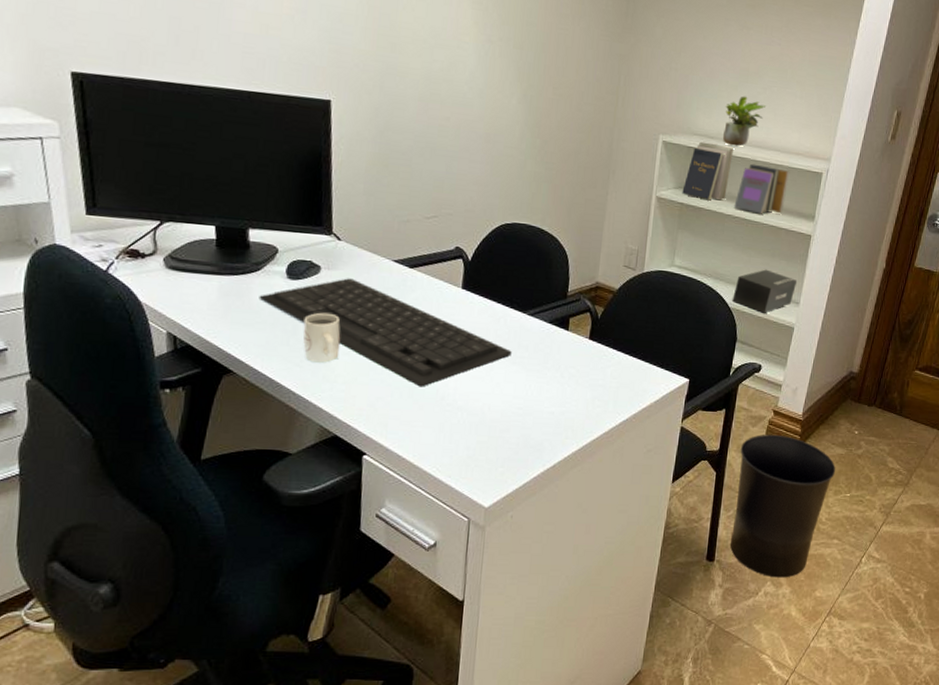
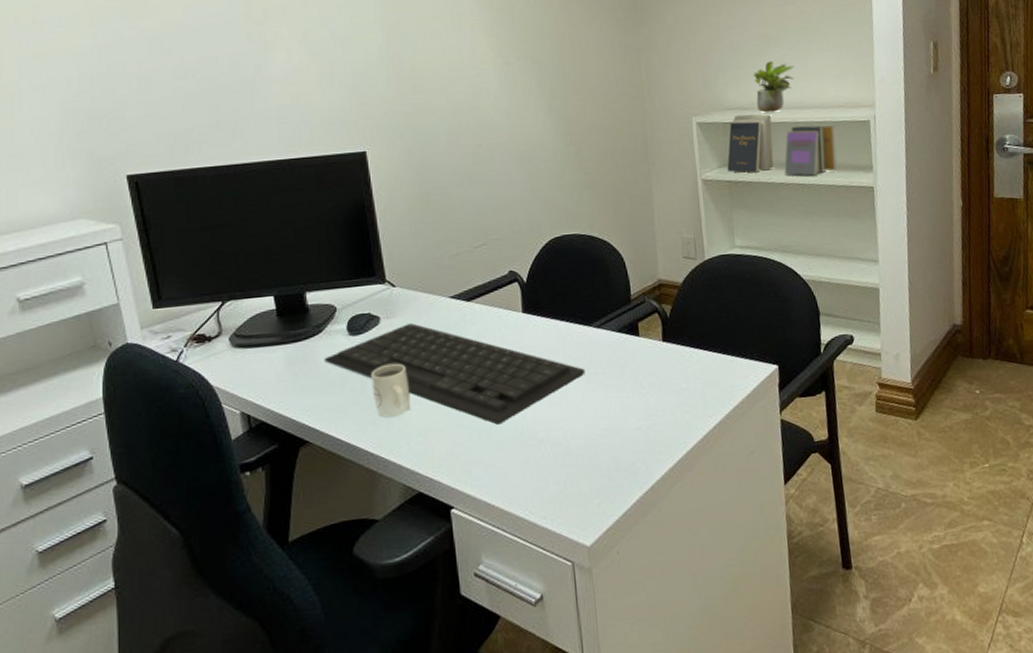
waste bin: present [730,434,836,578] -> none [851,409,966,578]
box: present [732,269,798,313] -> none [805,231,871,279]

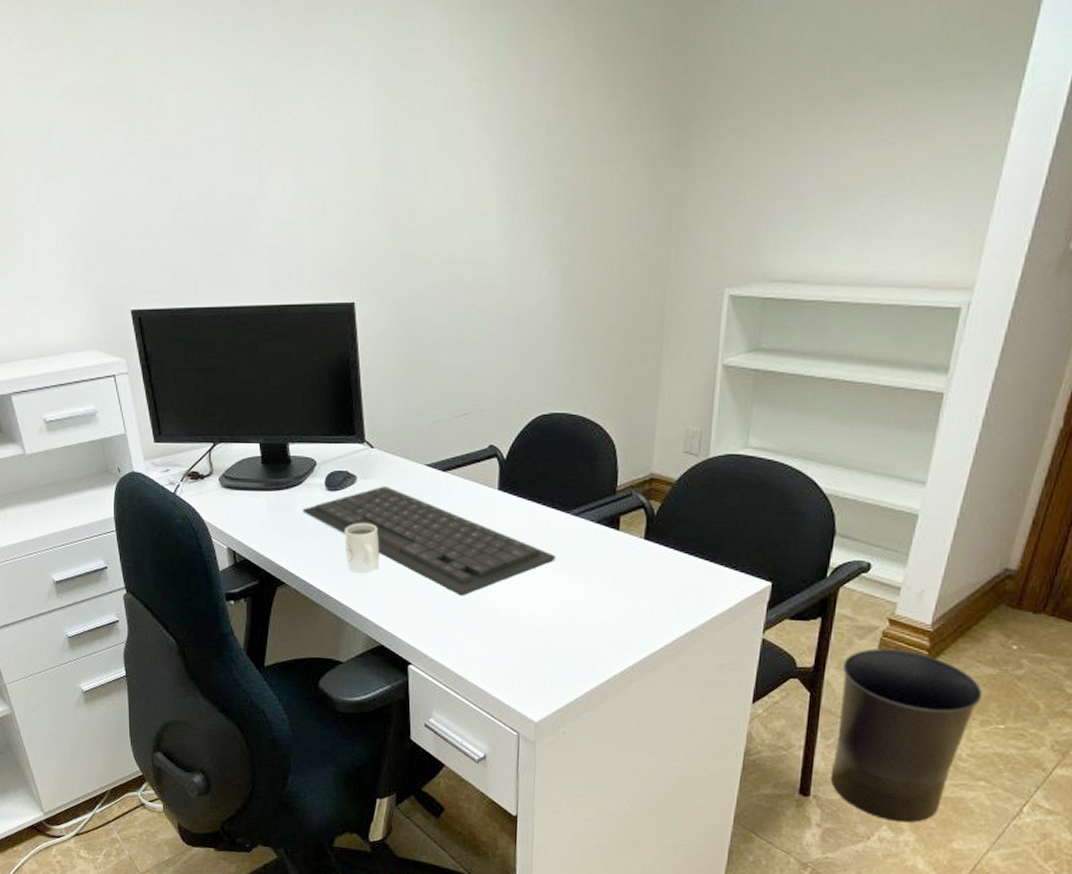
books: present [727,114,774,173] -> none [757,289,827,362]
potted plant: present [752,61,795,113] -> none [810,221,875,289]
books: present [784,125,837,176] -> none [829,308,911,372]
waste bin: none [851,409,966,578] -> present [831,648,983,823]

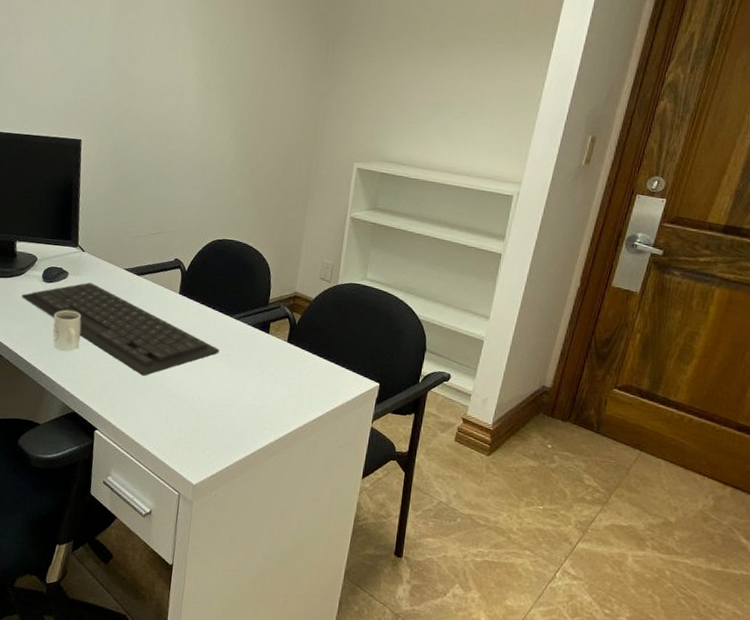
waste bin: present [831,648,983,823] -> none [418,440,528,582]

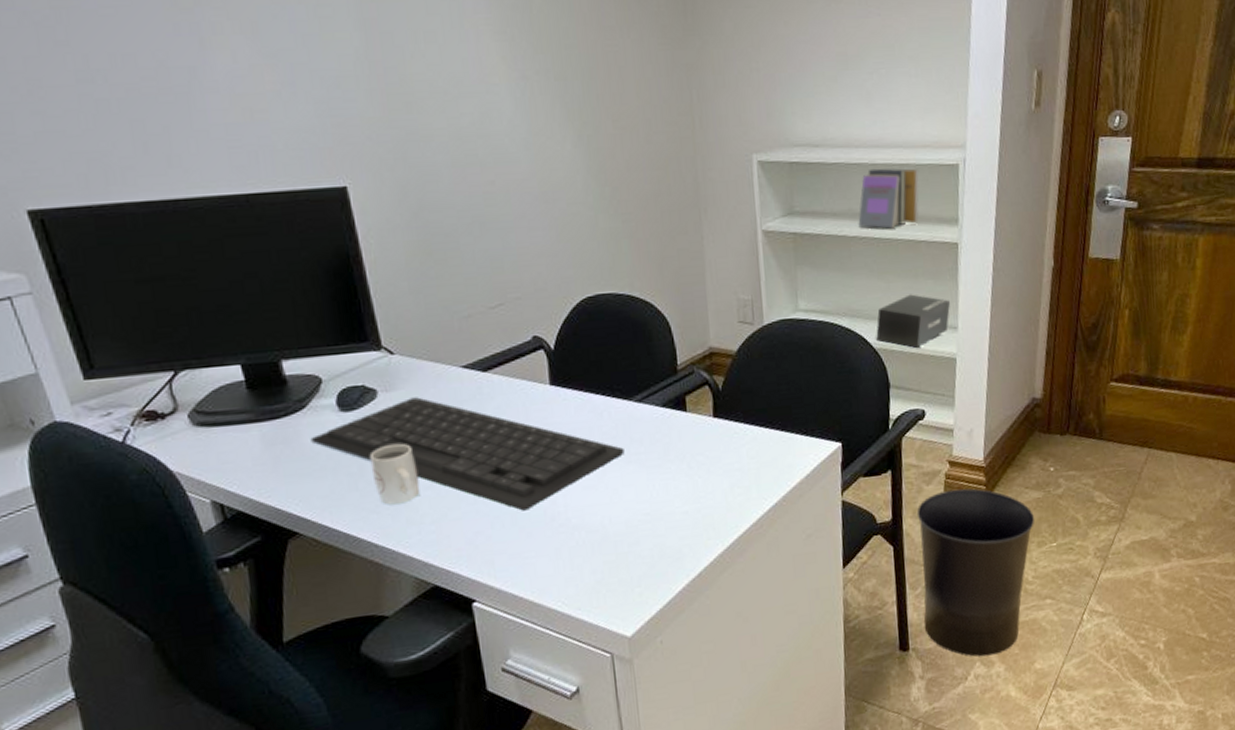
waste bin: none [418,440,528,582] -> present [916,488,1035,657]
box: none [422,285,487,326] -> present [876,294,951,348]
books: none [424,187,480,234] -> present [858,168,919,229]

